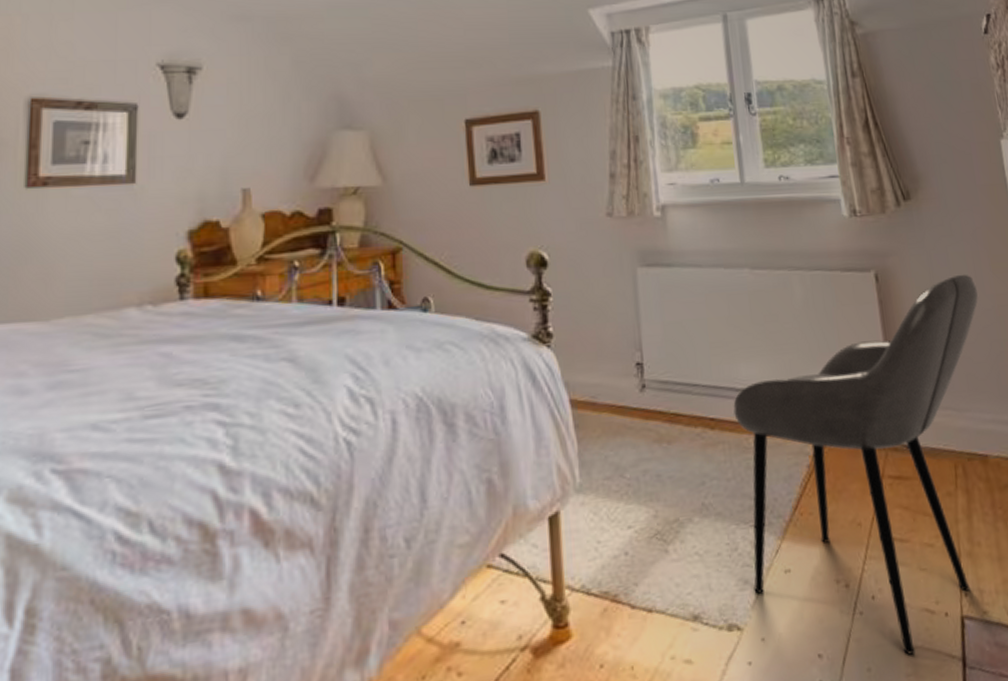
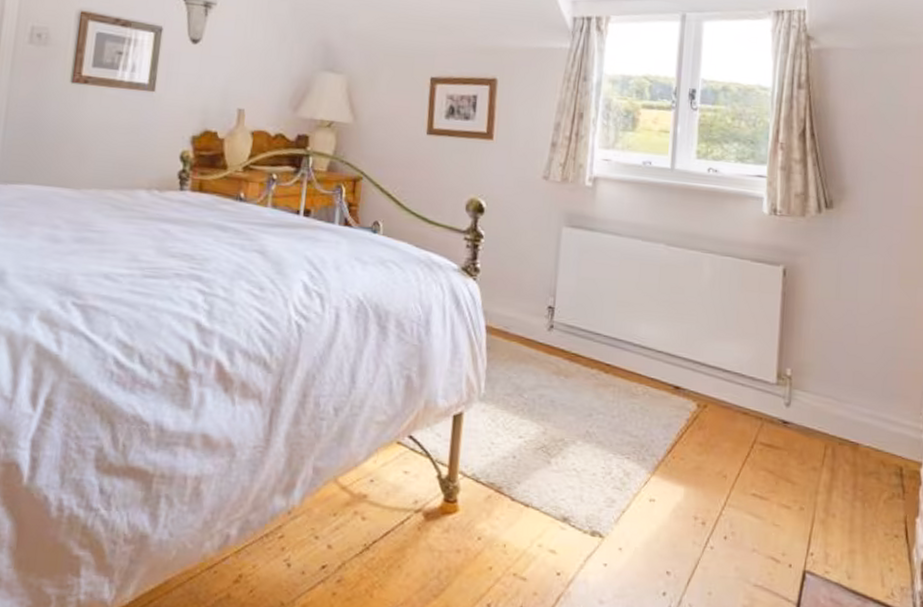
armchair: present [733,274,978,655] -> none [619,283,881,591]

